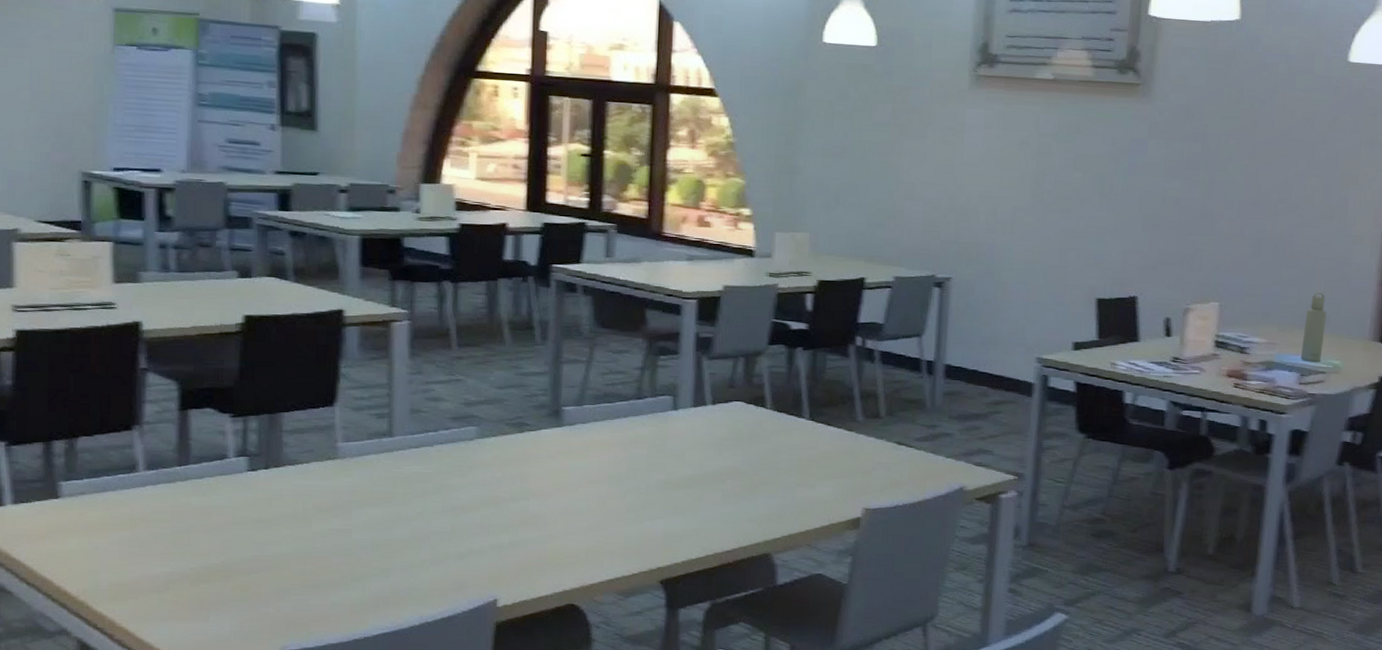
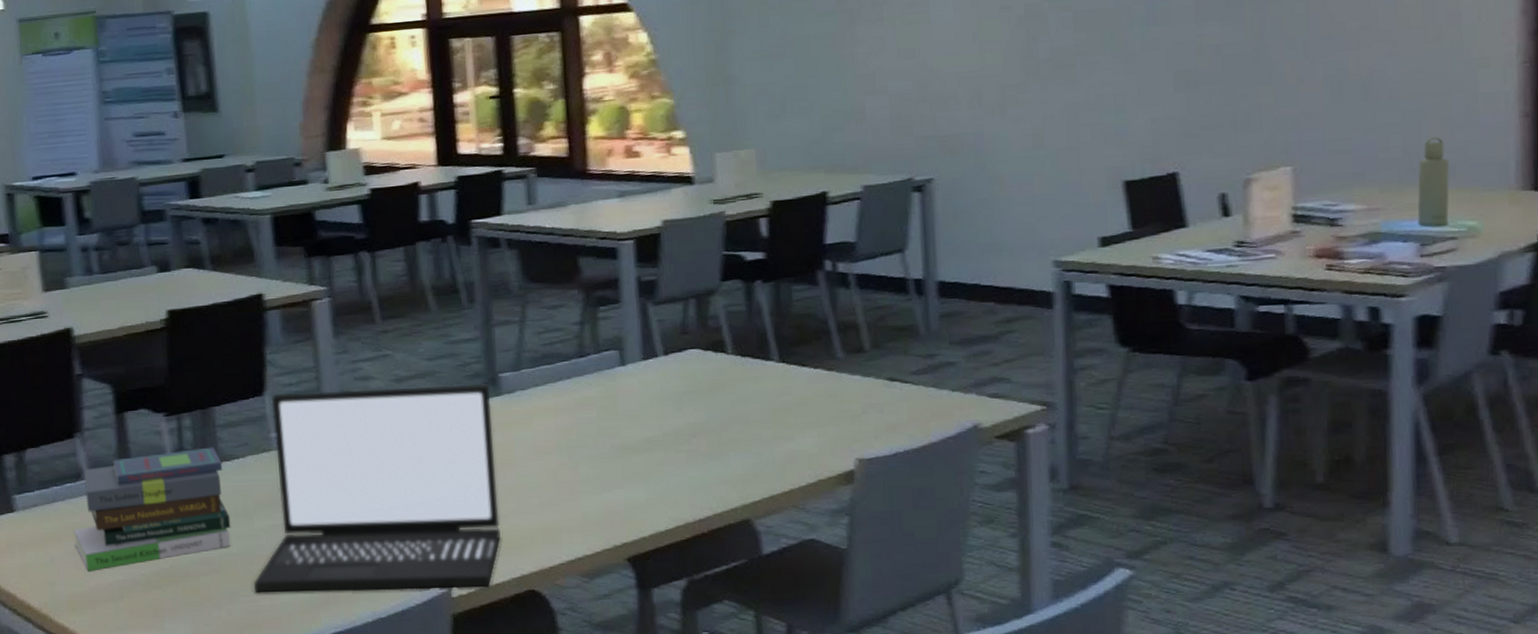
books: none [122,450,288,562] -> present [73,447,231,572]
laptop: none [305,405,553,600] -> present [254,383,502,592]

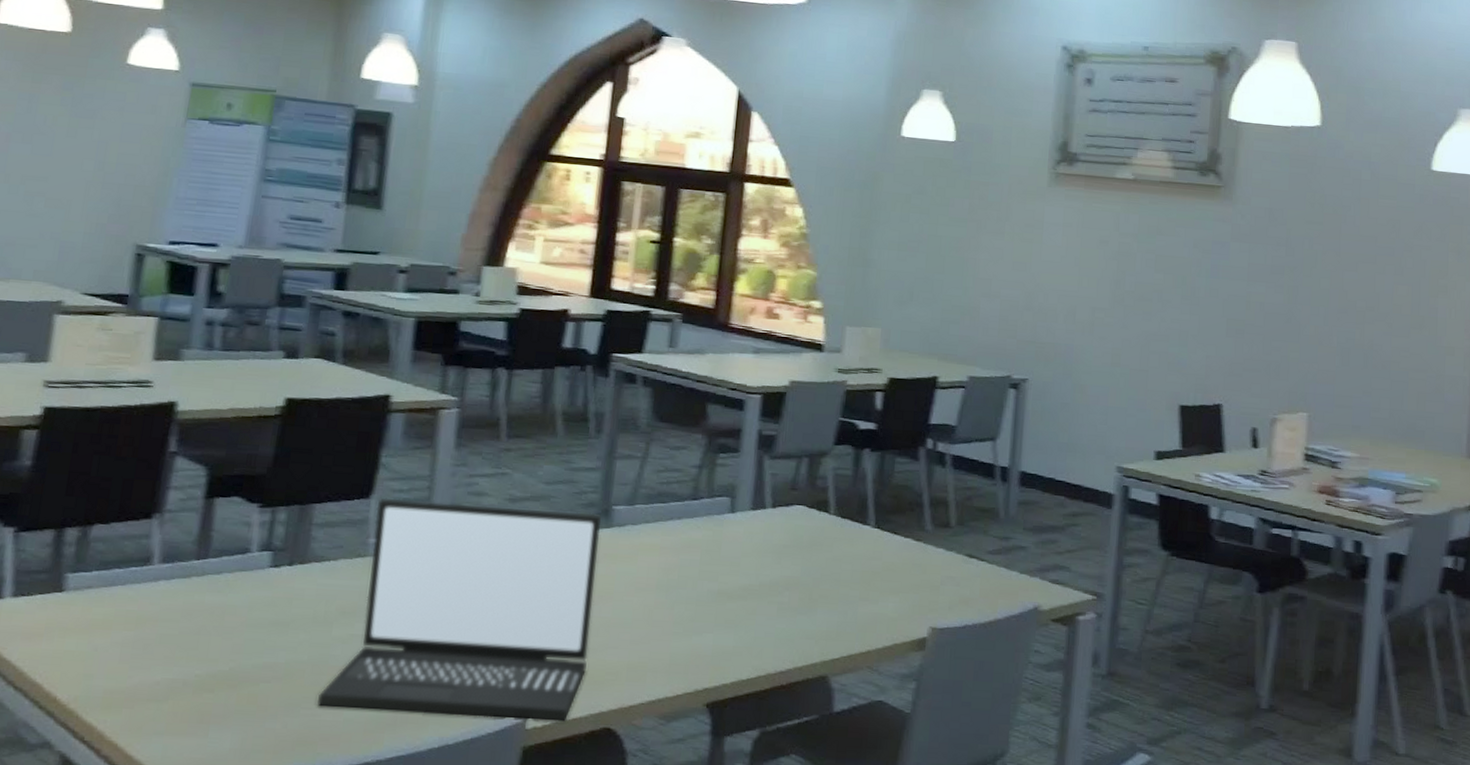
books: present [73,447,231,572] -> none [125,545,311,667]
bottle: present [1417,137,1450,228] -> none [1395,405,1421,481]

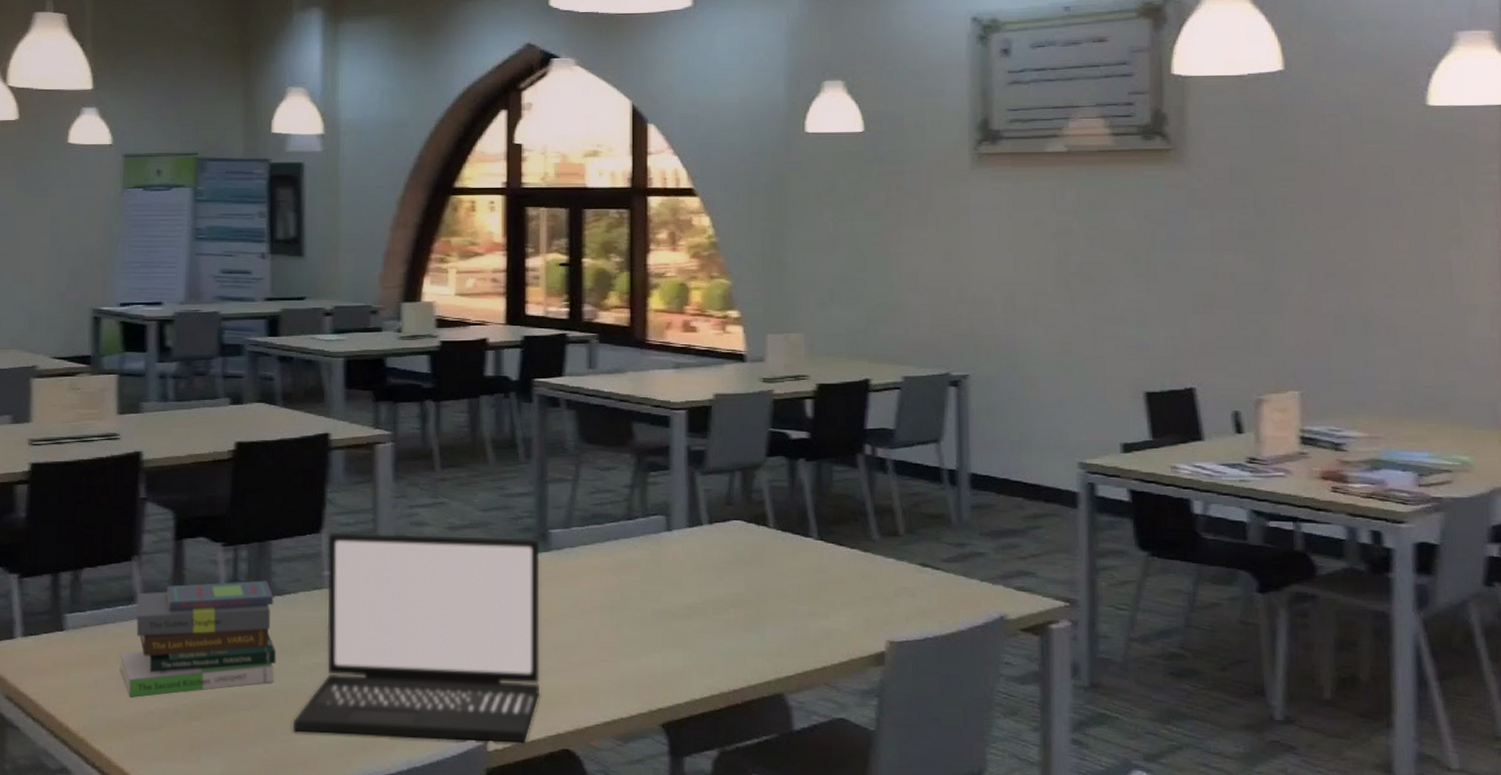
books: none [125,545,311,667] -> present [120,580,277,697]

